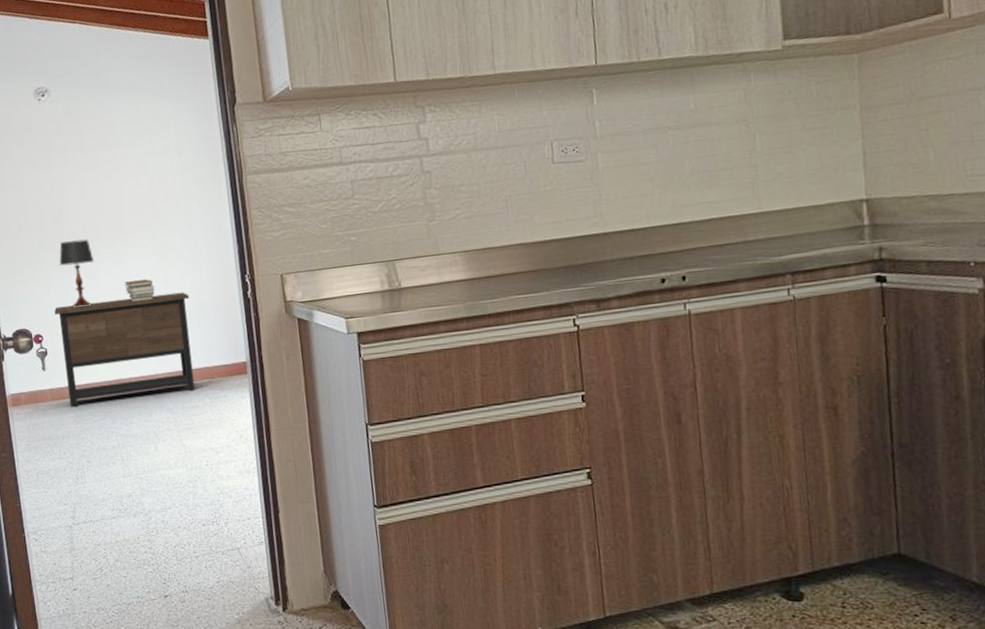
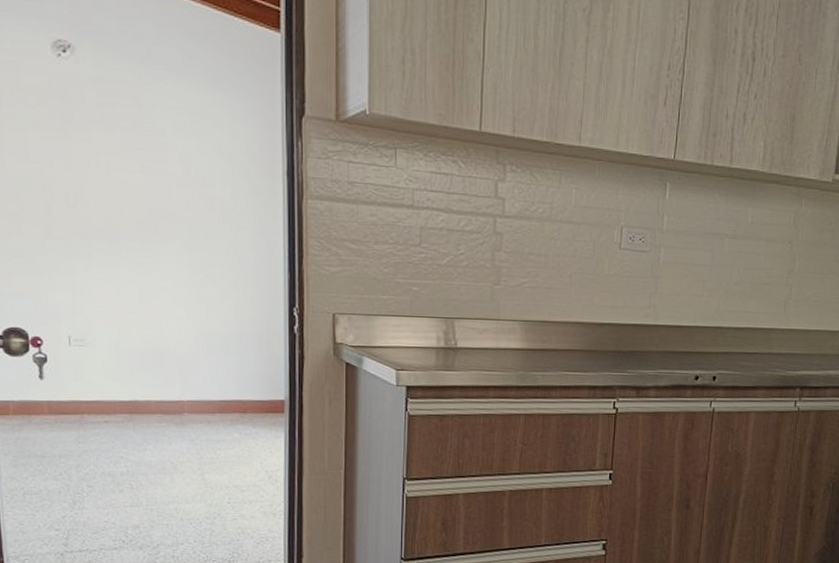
dresser: present [54,292,195,408] -> none [60,309,227,425]
table lamp: present [59,239,94,309] -> none [70,234,115,315]
book stack: present [124,279,155,302] -> none [151,293,188,318]

